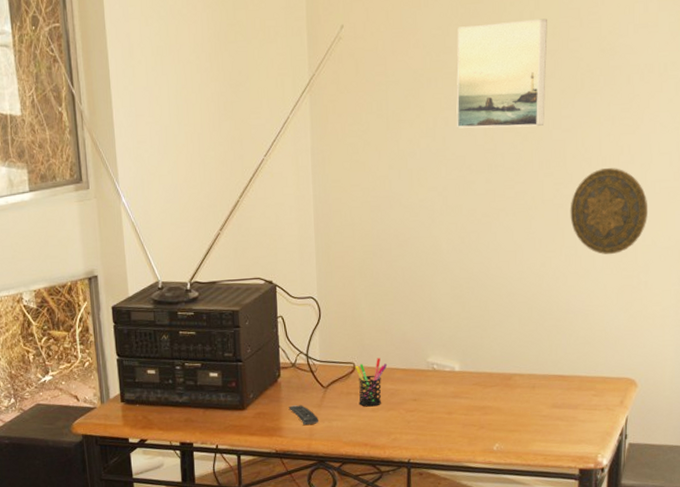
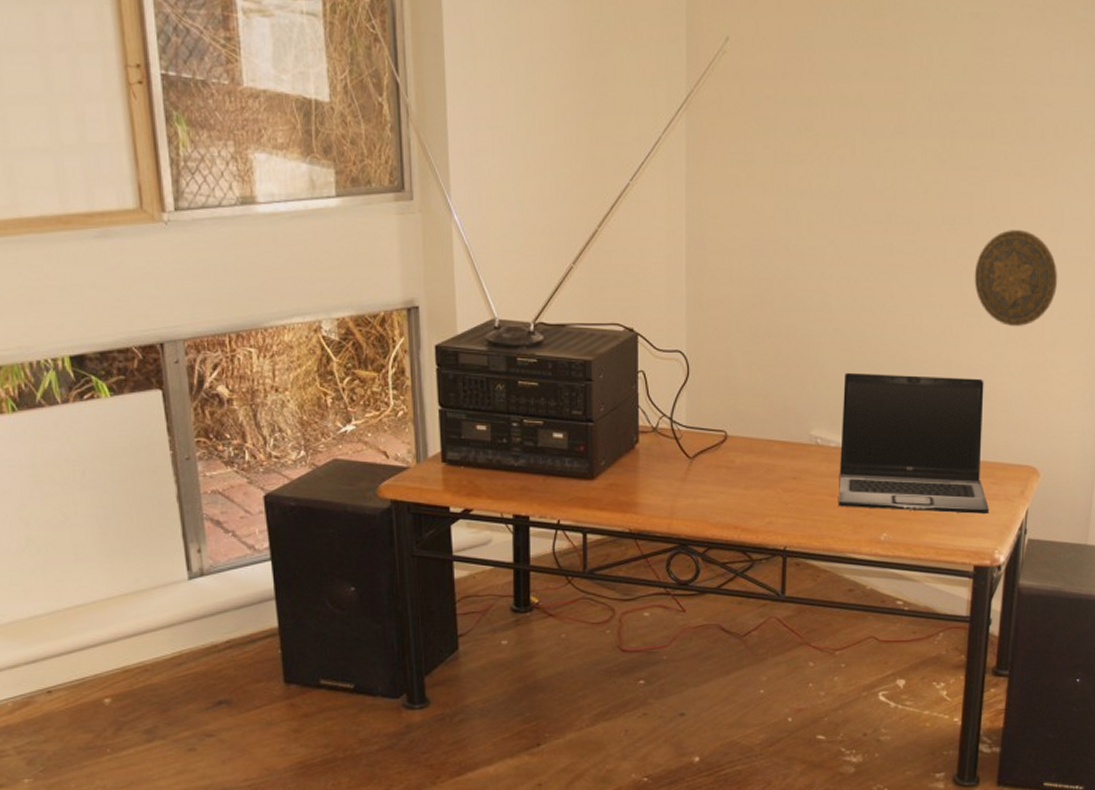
remote control: present [288,405,318,425] -> none [646,477,681,501]
pen holder: present [355,358,388,407] -> none [727,427,765,483]
laptop: none [454,303,592,423] -> present [839,372,990,514]
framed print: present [456,18,548,128] -> none [854,54,957,177]

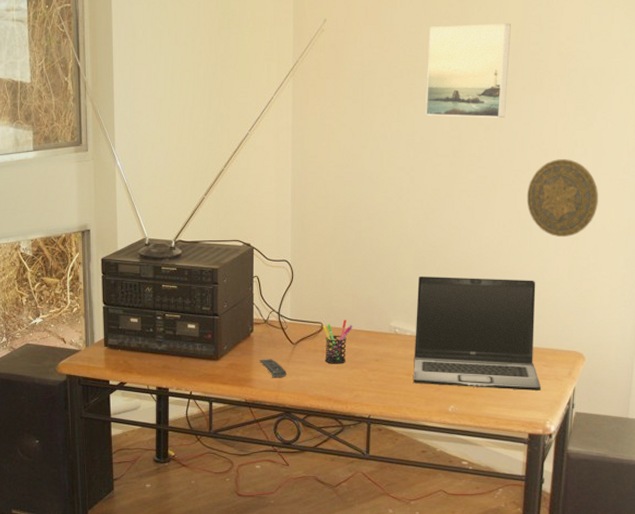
remote control: none [646,477,681,501] -> present [259,359,286,377]
pen holder: none [727,427,765,483] -> present [322,319,353,364]
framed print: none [854,54,957,177] -> present [426,23,511,119]

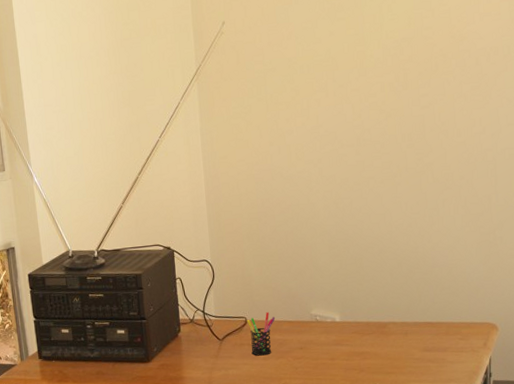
remote control: present [259,359,286,377] -> none [189,356,216,374]
laptop: present [413,276,542,391] -> none [334,258,460,368]
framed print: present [426,23,511,119] -> none [325,10,405,108]
decorative plate: present [526,159,599,238] -> none [431,138,500,215]

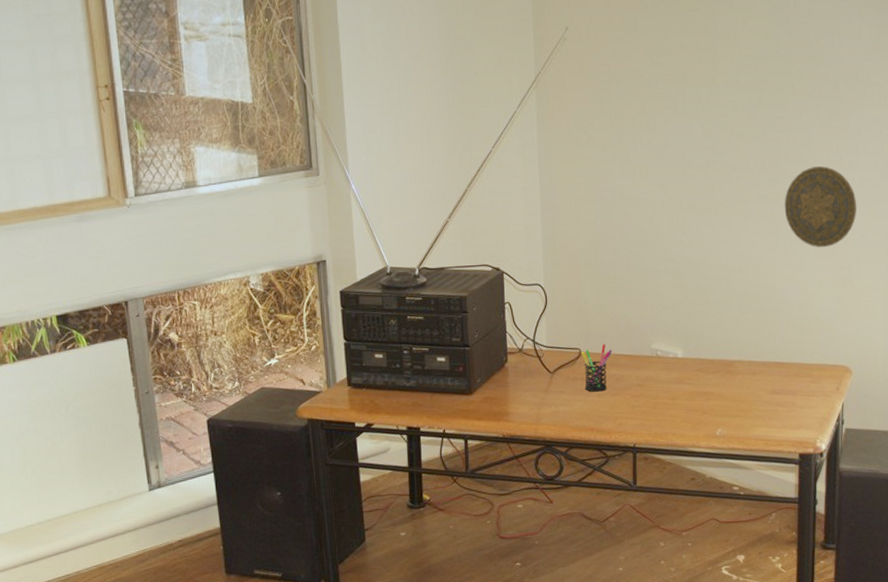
decorative plate: none [431,138,500,215] -> present [784,166,857,248]

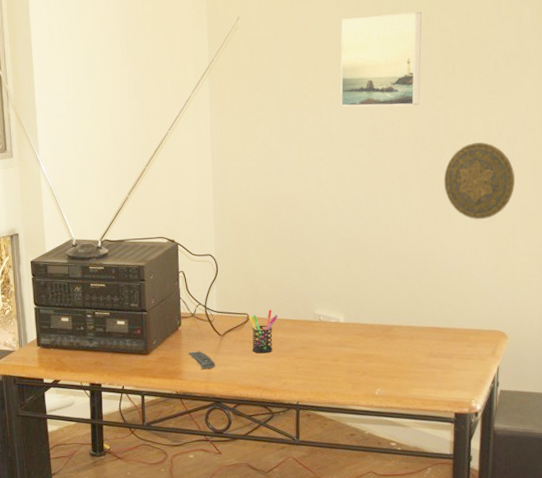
remote control: none [515,390,545,409] -> present [188,351,215,369]
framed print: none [675,27,760,127] -> present [340,11,422,107]

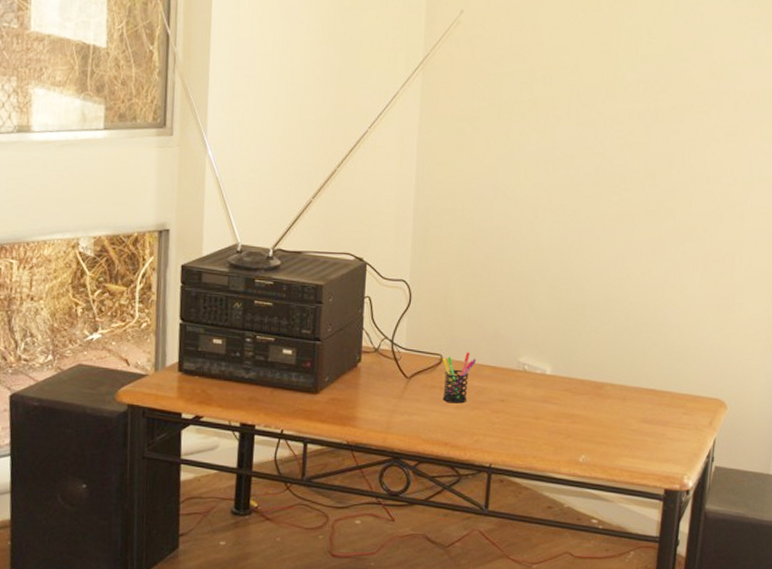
remote control: present [188,351,215,369] -> none [366,394,397,417]
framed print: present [340,11,422,107] -> none [568,30,663,138]
decorative plate: present [443,142,516,220] -> none [672,187,747,273]

